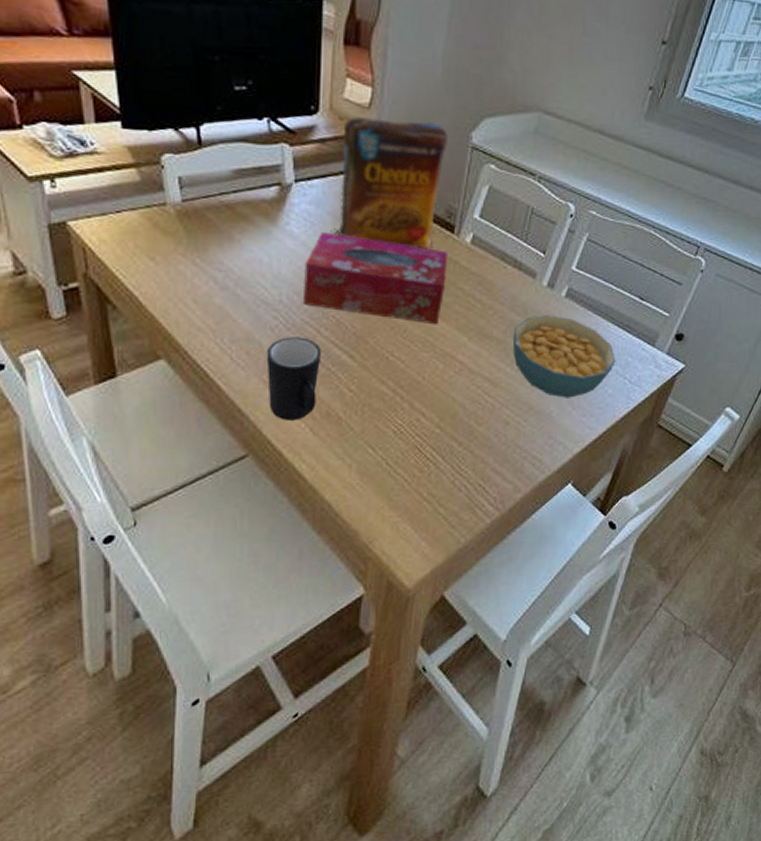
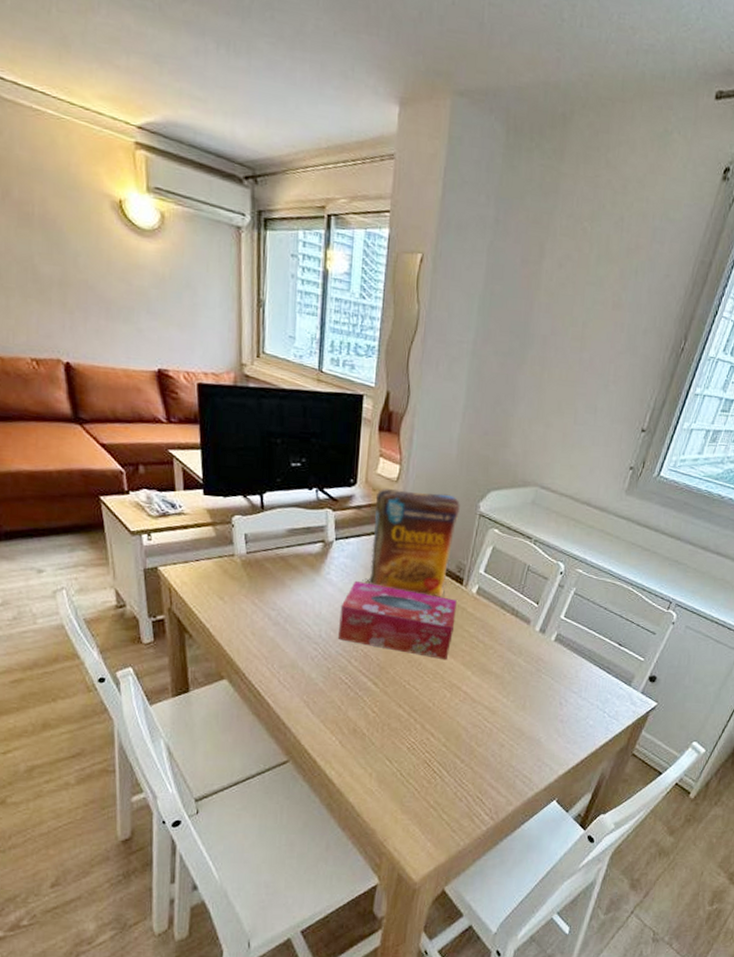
mug: present [266,337,322,421] -> none [307,665,352,734]
cereal bowl: present [513,315,616,398] -> none [509,655,597,727]

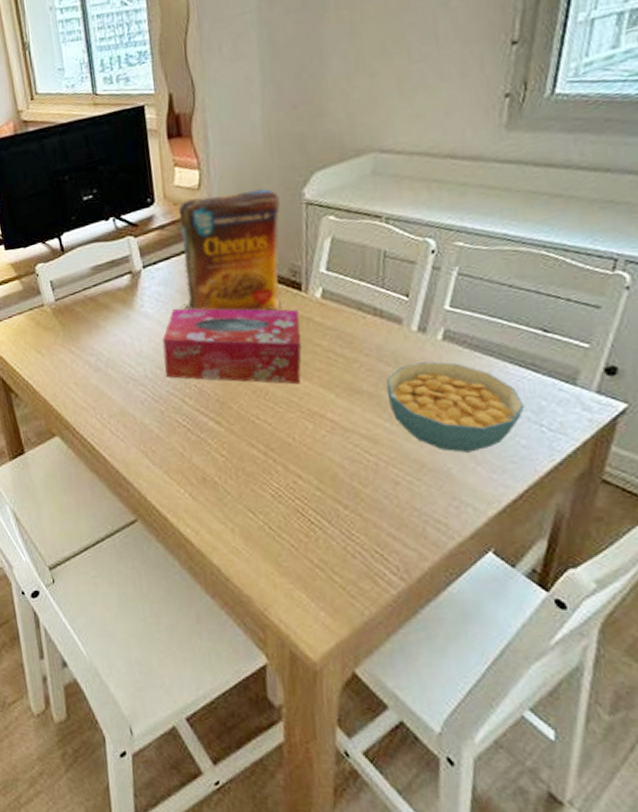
cereal bowl: none [509,655,597,727] -> present [387,361,525,453]

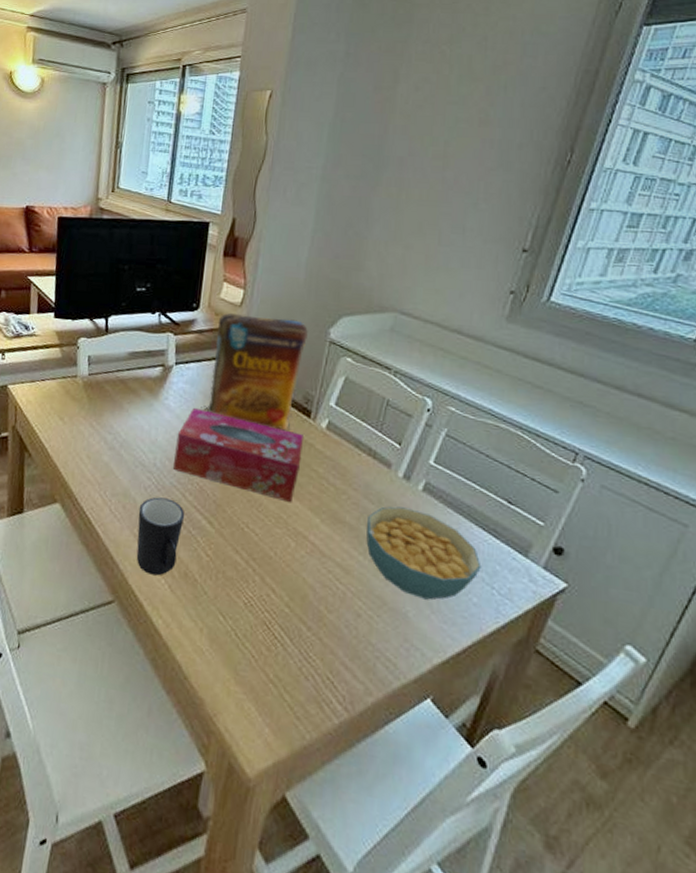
mug: none [140,407,192,487] -> present [136,497,185,576]

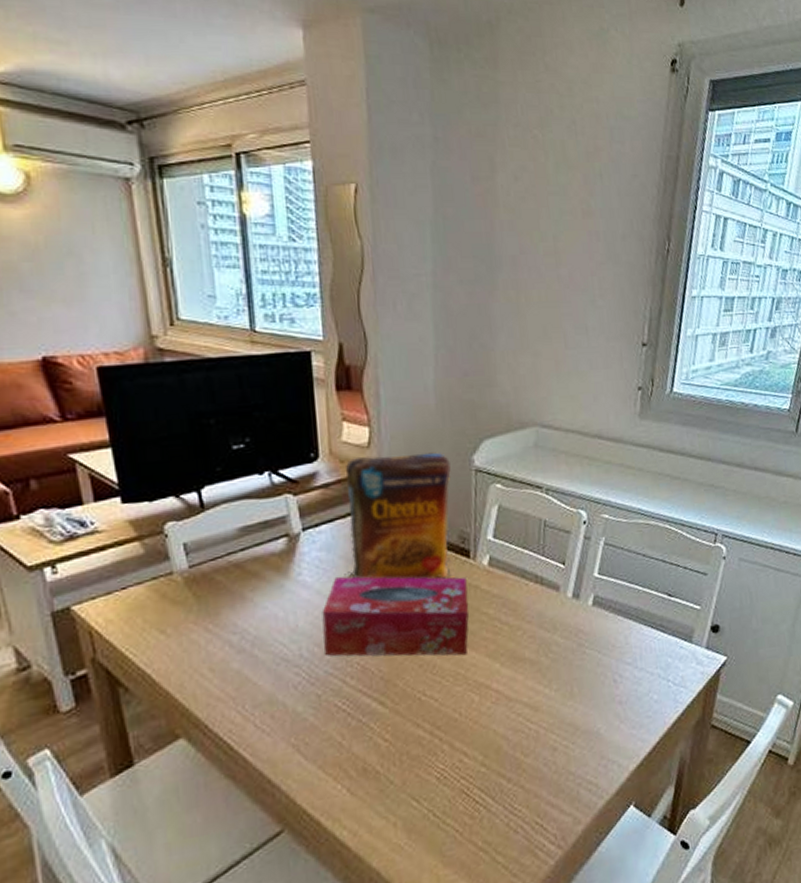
mug: present [136,497,185,576] -> none [291,690,351,785]
cereal bowl: present [366,506,482,600] -> none [546,626,656,713]

